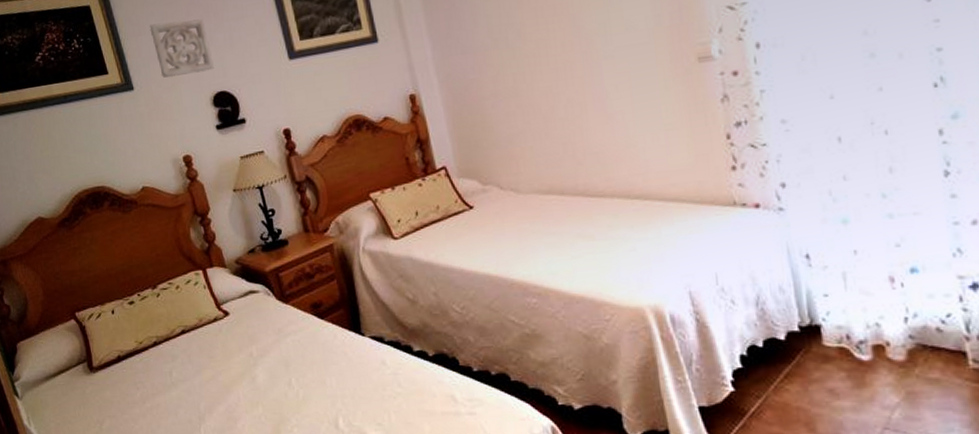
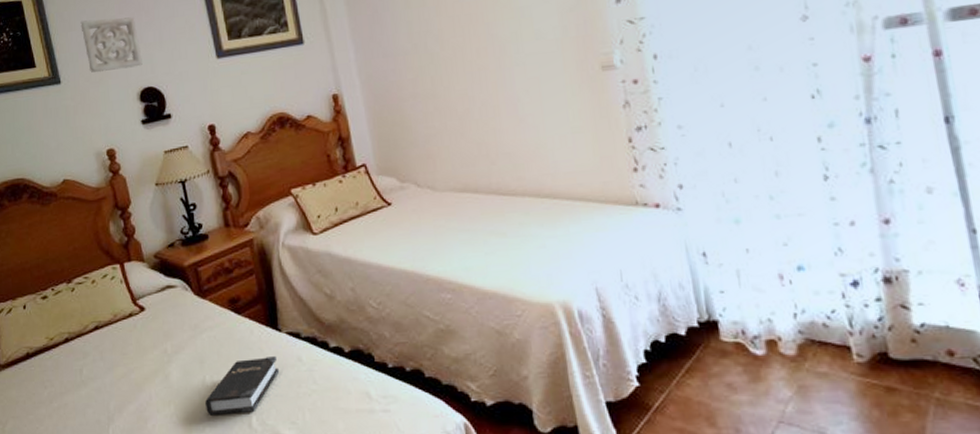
hardback book: none [292,360,365,416] -> present [205,356,280,415]

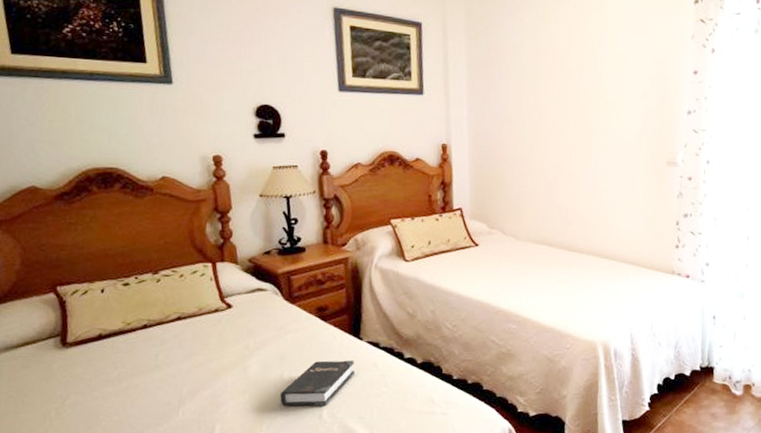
wall ornament: present [80,17,143,73] -> none [202,28,263,84]

